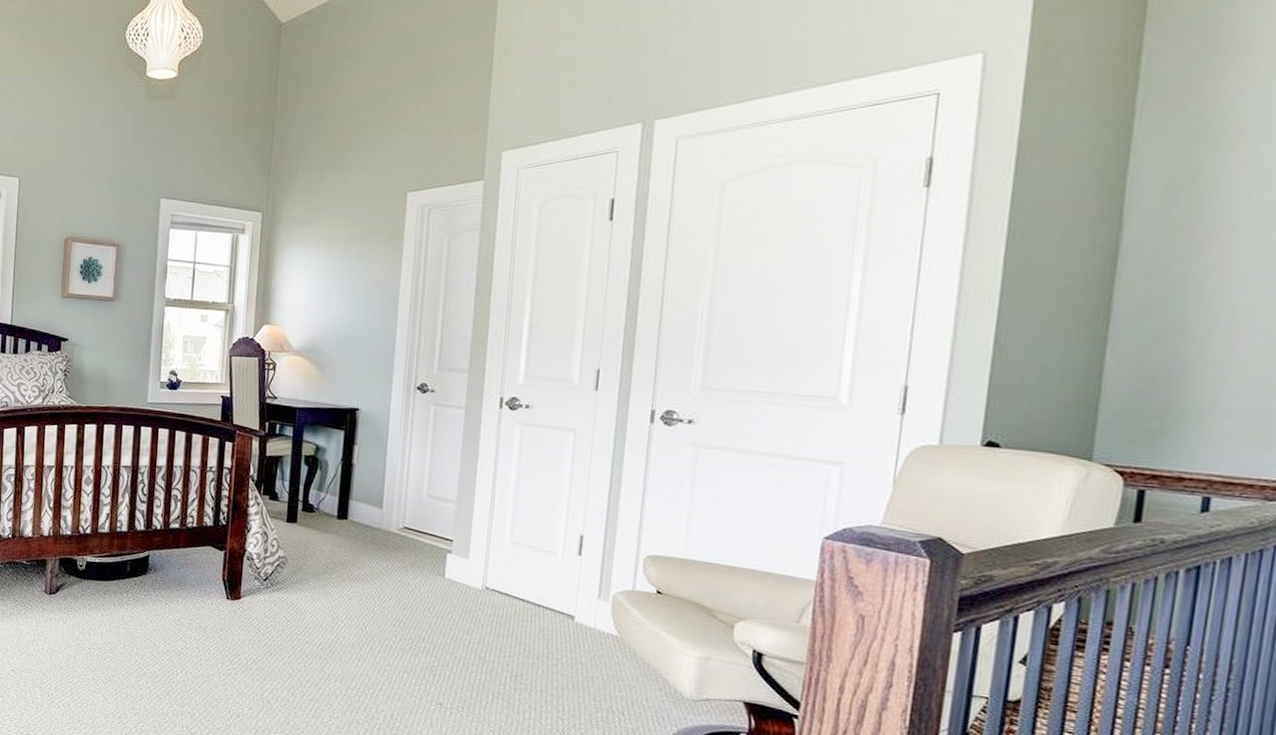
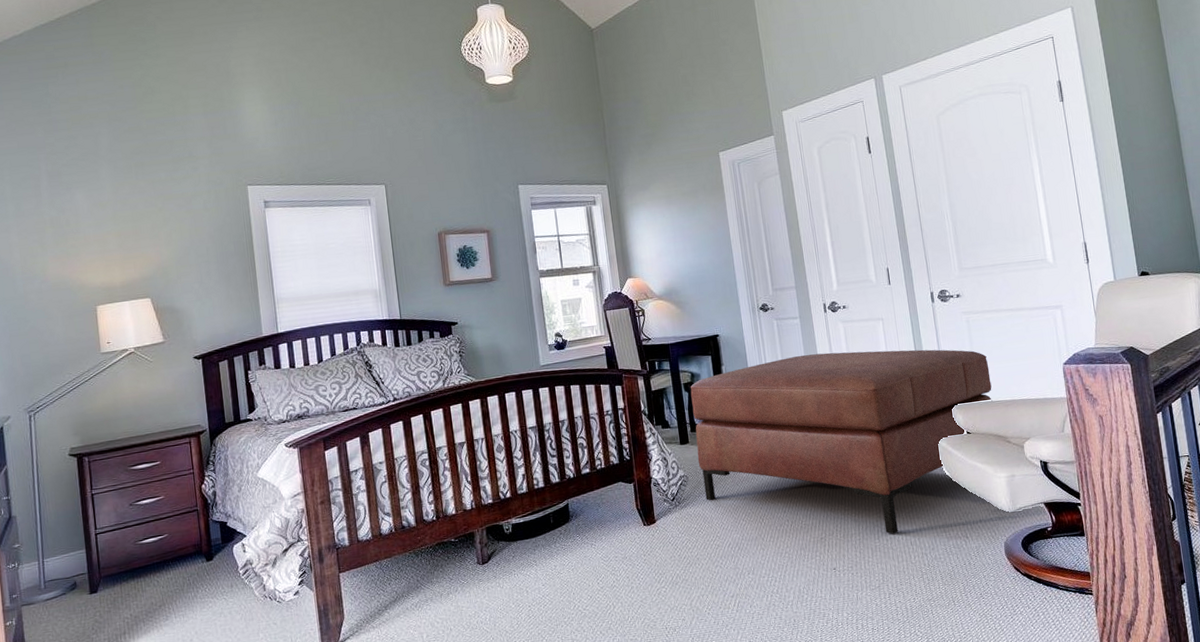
ottoman: none [303,451,711,685] -> present [690,349,992,534]

